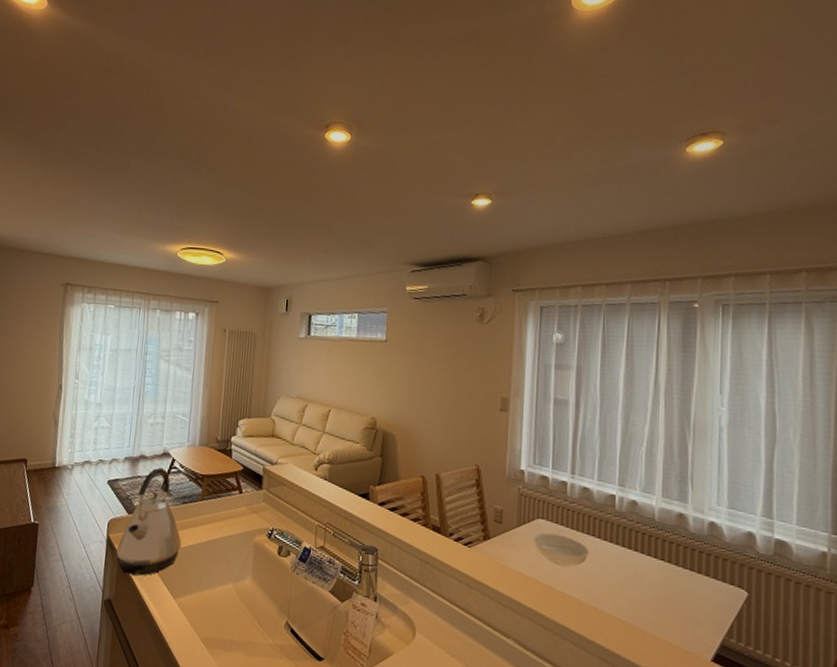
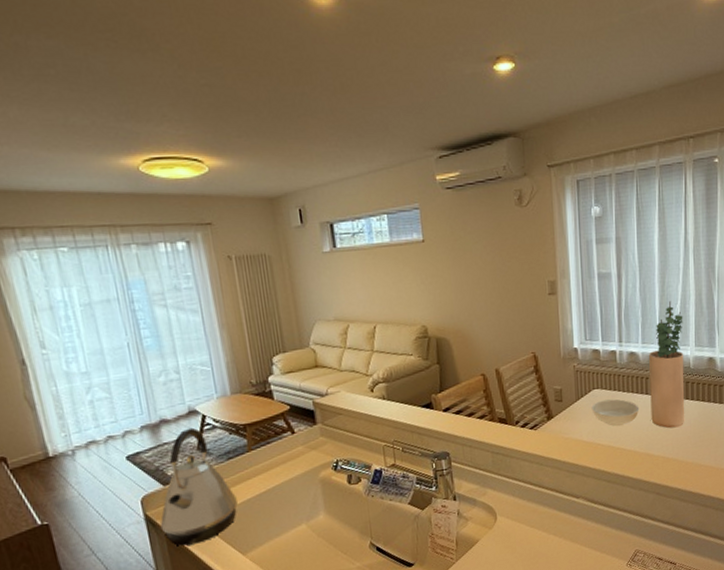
vase: none [603,441,649,586] -> present [649,301,685,429]

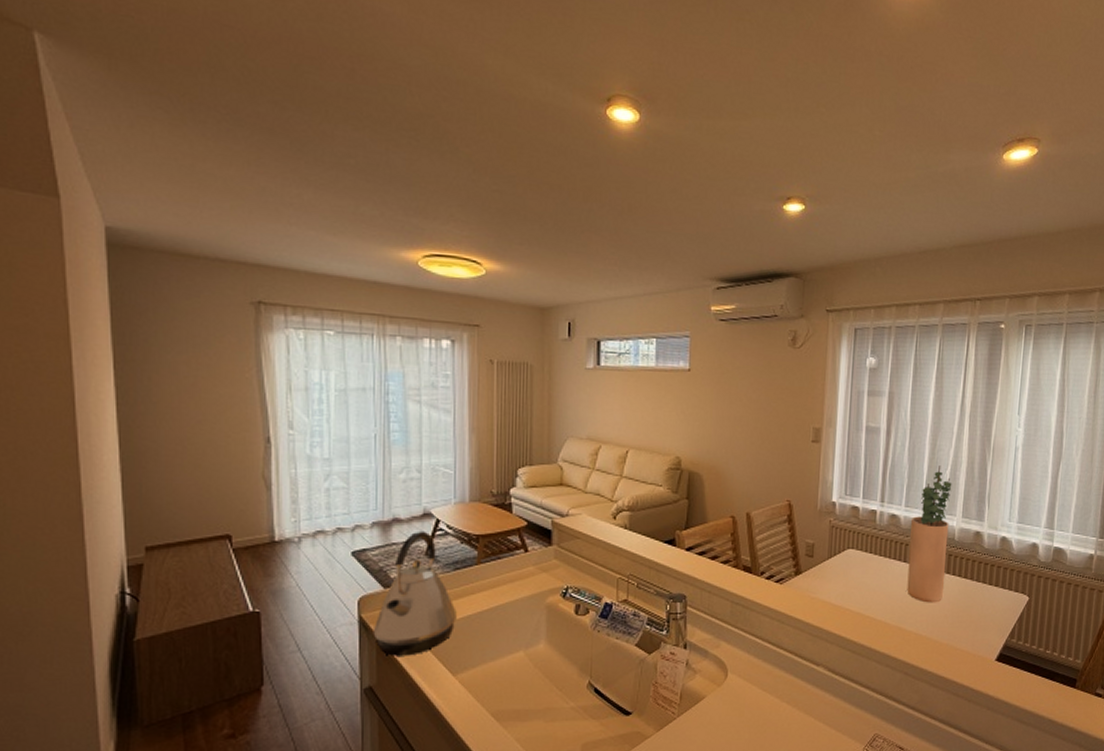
bowl: present [591,399,640,426] -> none [843,562,896,592]

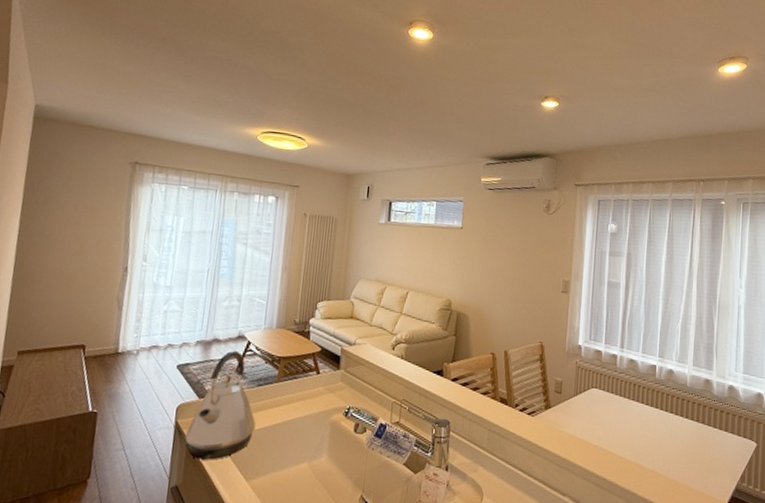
vase: present [907,466,952,603] -> none [644,318,683,443]

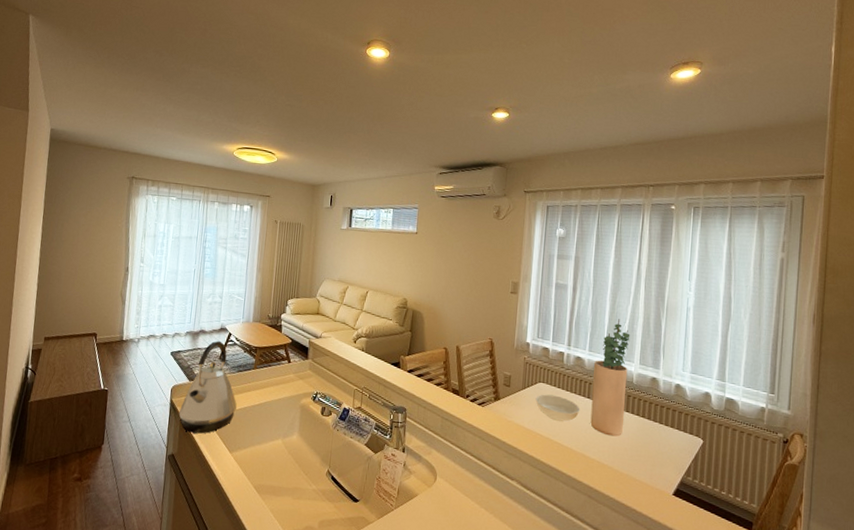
bowl: none [588,400,634,429] -> present [535,394,580,422]
vase: none [644,318,683,443] -> present [590,319,630,437]

